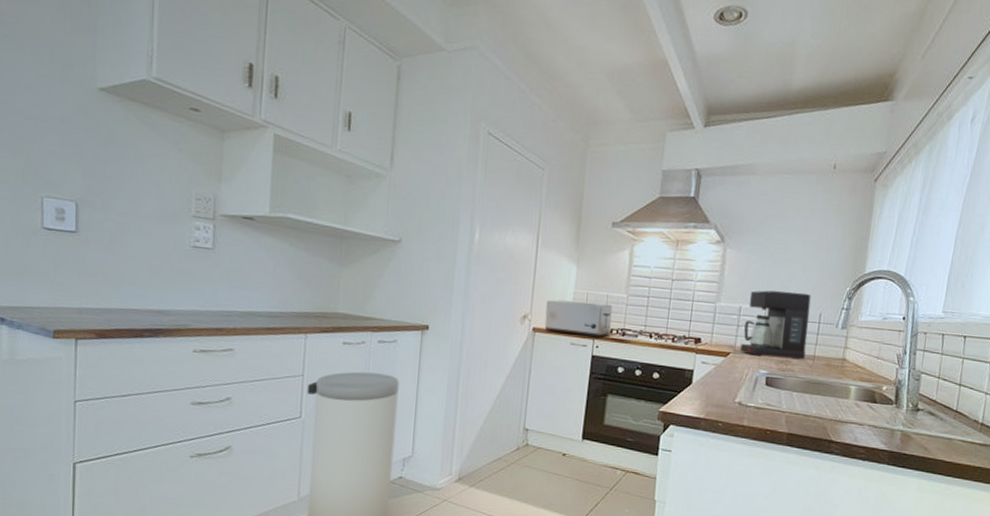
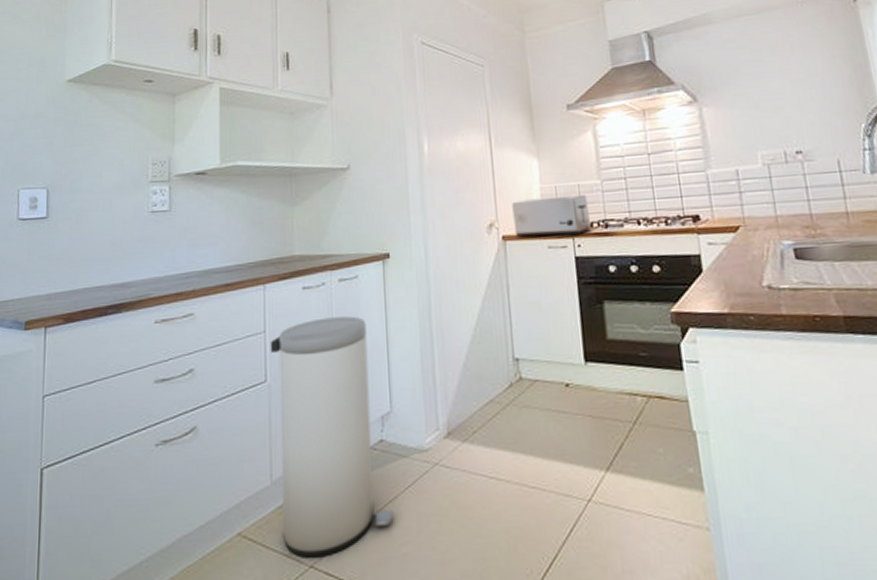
coffee maker: present [739,290,811,360] -> none [744,139,836,225]

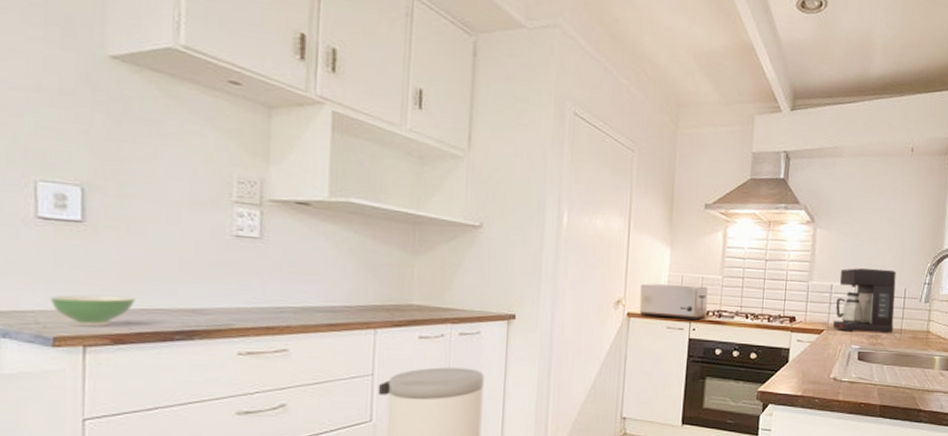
bowl: none [24,278,81,310] -> present [50,295,135,327]
coffee maker: none [744,139,836,225] -> present [832,268,897,334]

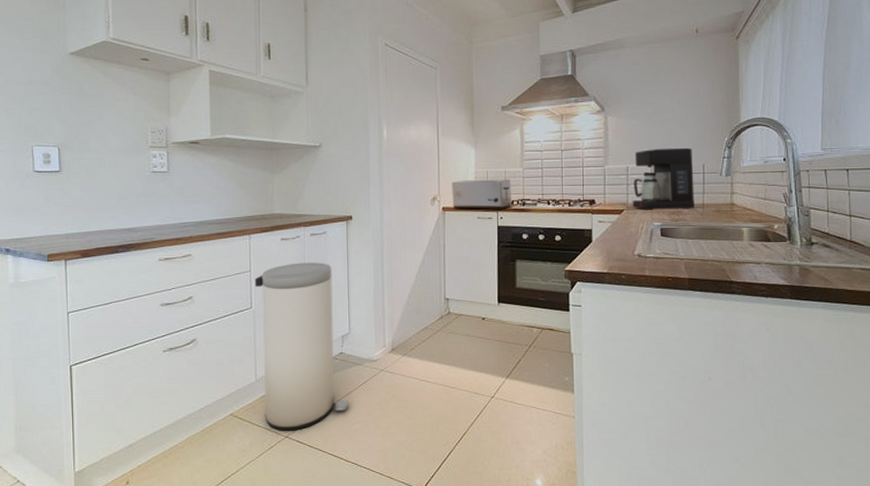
bowl: present [50,295,135,327] -> none [44,222,94,246]

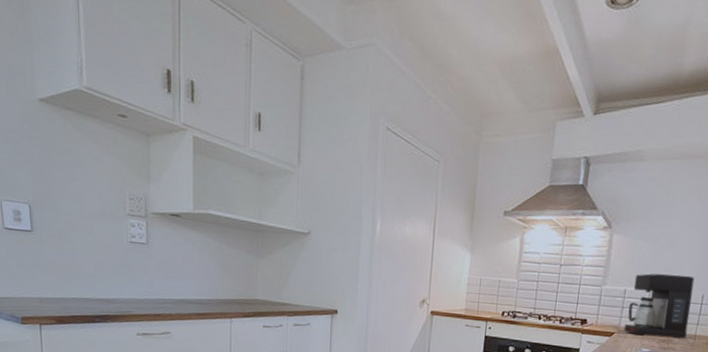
toaster: present [452,179,511,210] -> none [441,285,504,320]

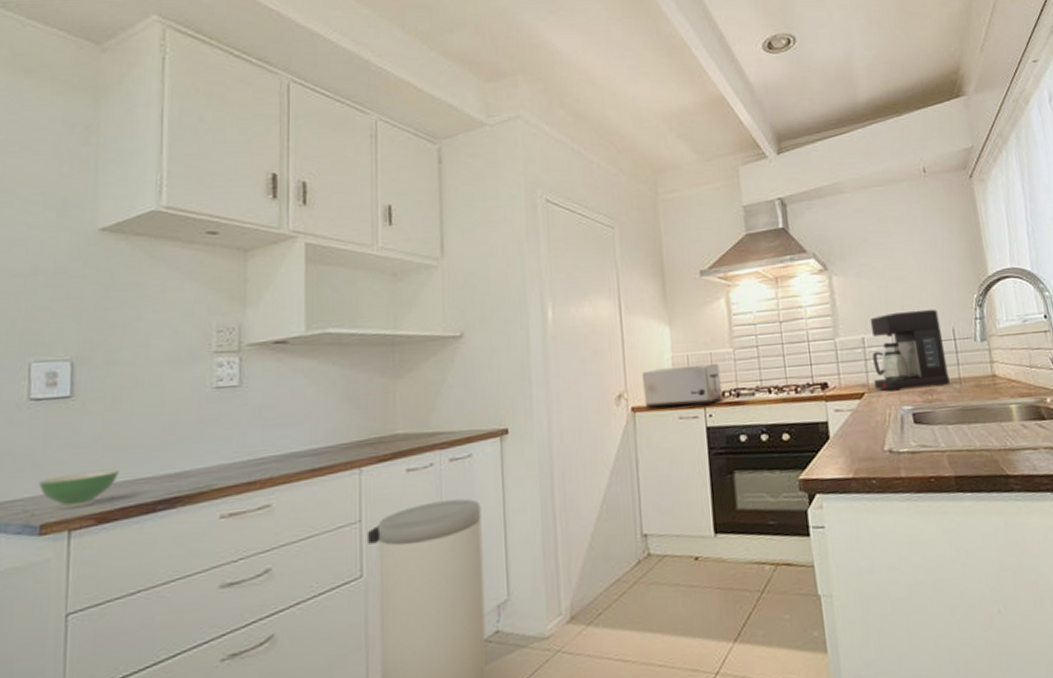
bowl: none [17,286,69,310] -> present [38,469,119,509]
toaster: none [441,285,504,320] -> present [642,363,722,408]

